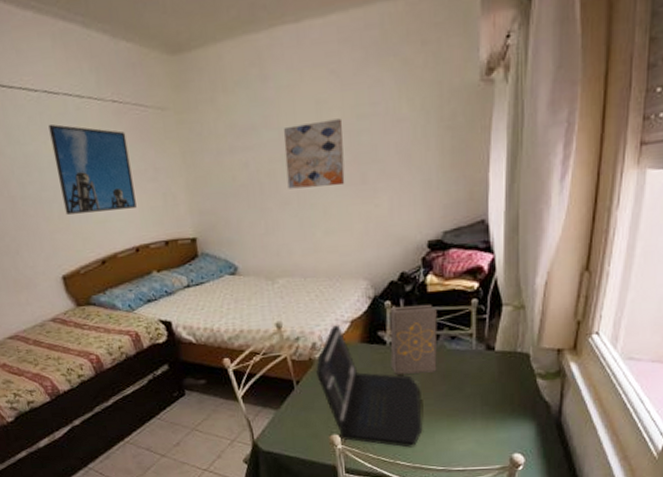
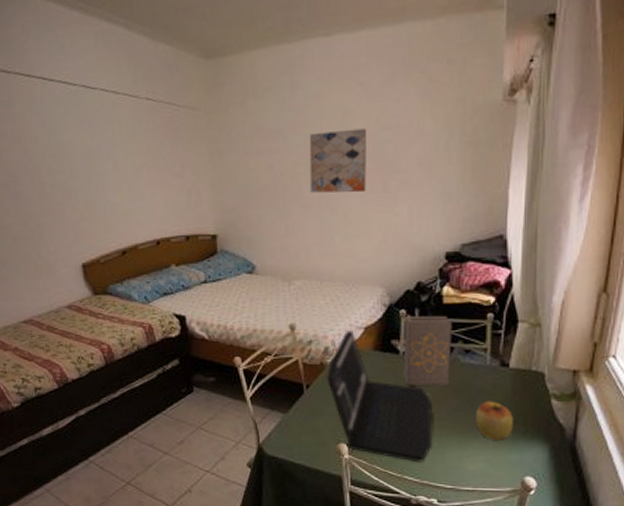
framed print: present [48,124,137,215] -> none [83,116,161,204]
apple: none [463,384,500,422] -> present [475,401,513,440]

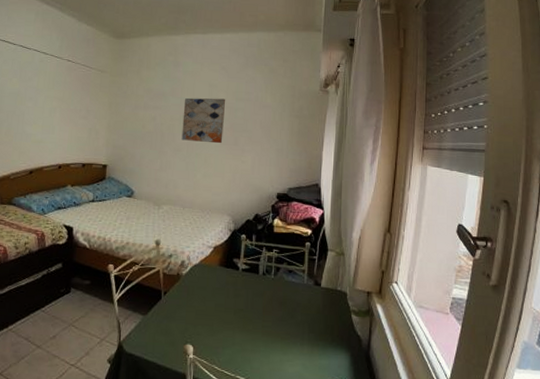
laptop: present [327,329,433,463] -> none [181,248,262,365]
book: present [403,315,452,387] -> none [241,240,280,299]
apple: present [475,401,513,440] -> none [294,313,323,348]

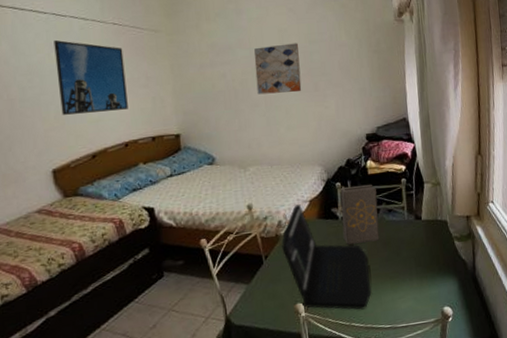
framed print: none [11,67,72,136] -> present [54,39,128,115]
laptop: none [181,248,262,365] -> present [282,203,372,310]
book: none [241,240,280,299] -> present [340,184,380,245]

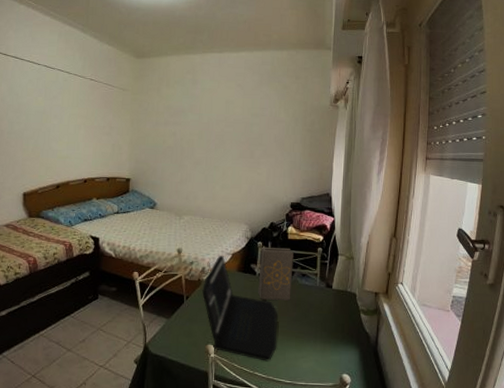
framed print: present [54,39,128,115] -> none [38,87,95,151]
wall art: present [254,43,302,95] -> none [200,114,242,157]

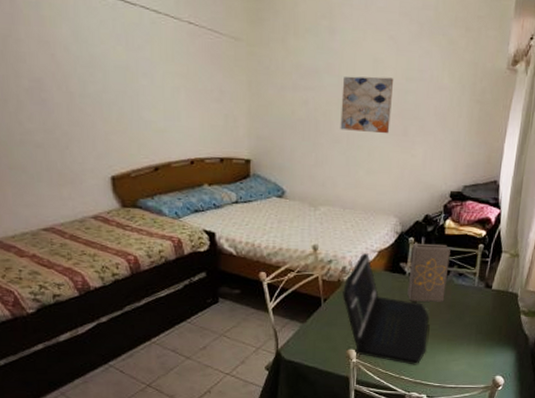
wall art: none [200,114,242,157] -> present [340,76,394,134]

